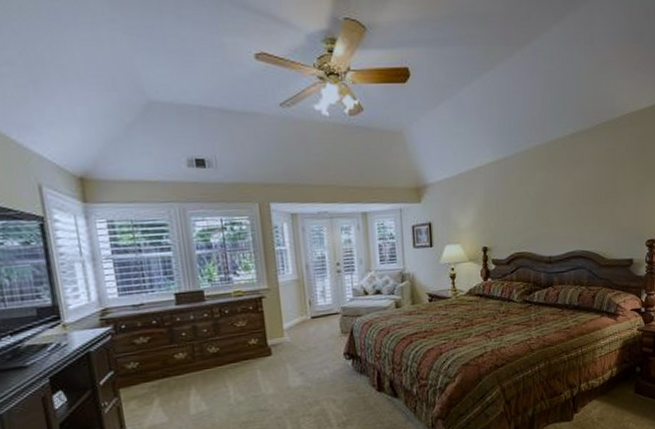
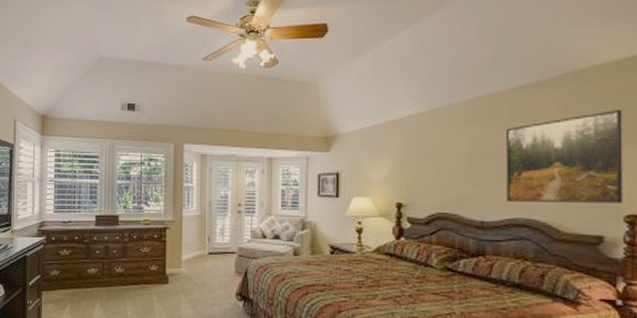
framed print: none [566,152,645,237] -> present [507,109,623,203]

